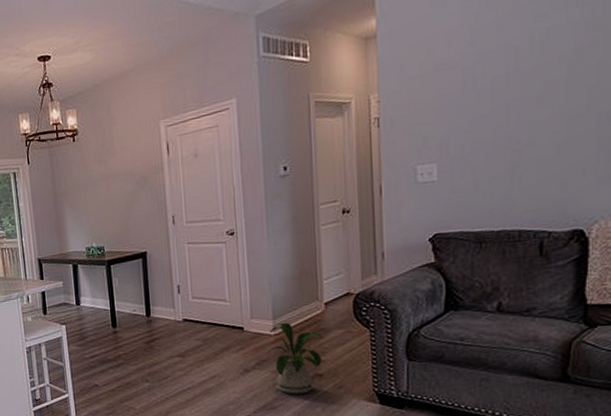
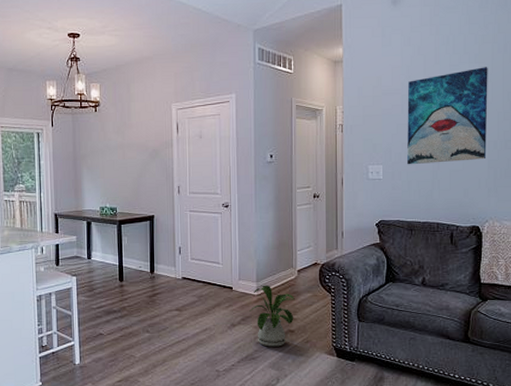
wall art: none [471,9,597,159] -> present [407,67,488,165]

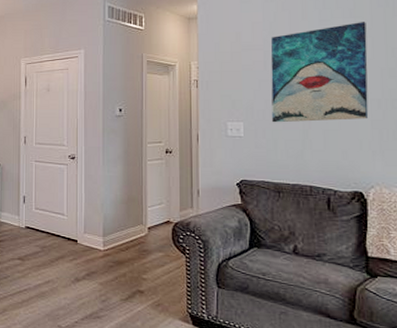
house plant: present [249,286,295,347] -> none [95,241,145,307]

